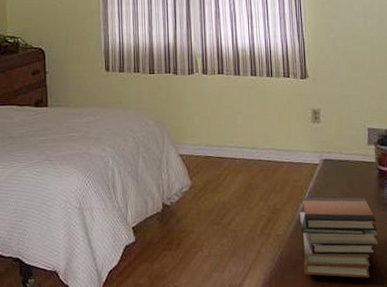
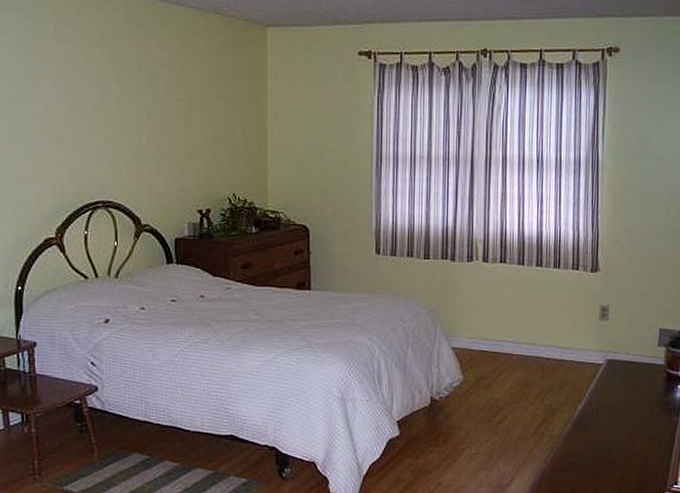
book stack: present [300,197,379,278] -> none [577,398,659,483]

